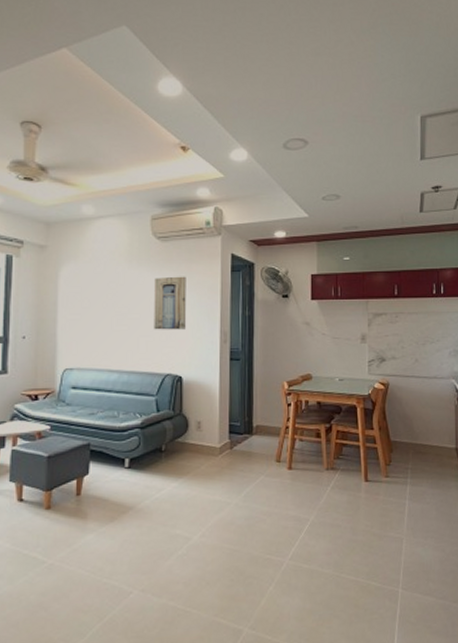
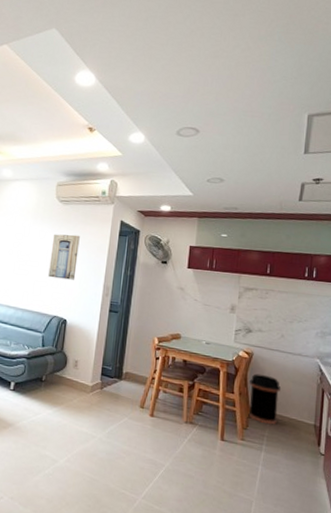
trash can: none [388,404,421,455] -> present [249,373,282,424]

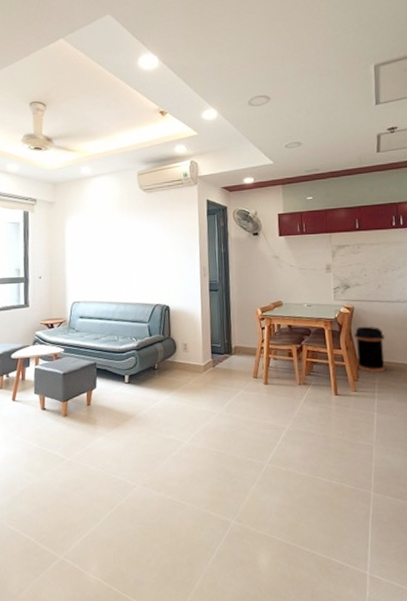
wall art: present [48,234,80,280] -> none [142,221,171,268]

